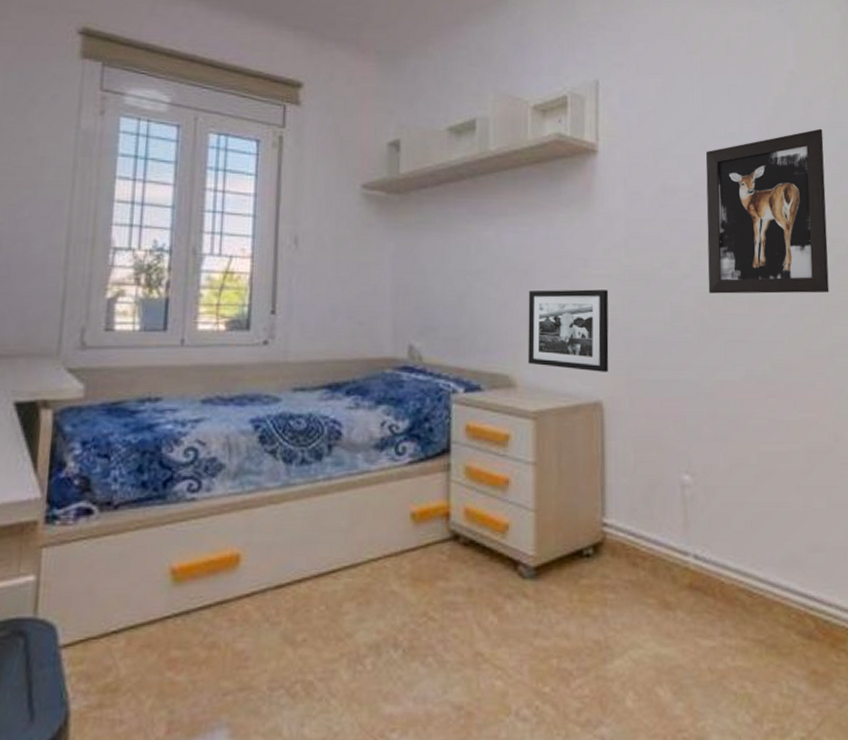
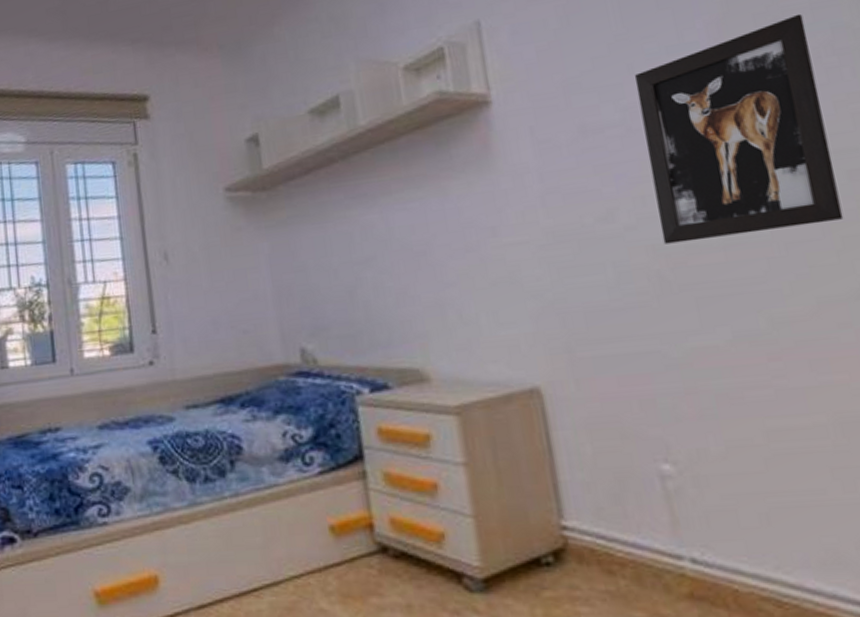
picture frame: present [528,289,609,372] -> none [430,258,543,355]

